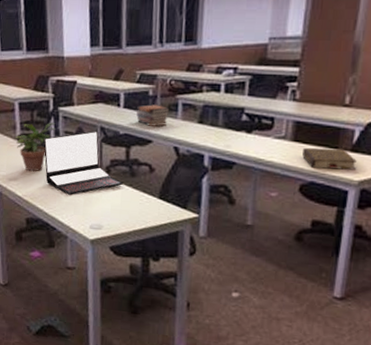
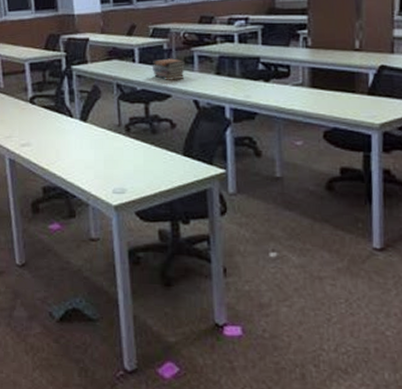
potted plant: present [15,123,56,172] -> none [27,82,70,136]
laptop: present [43,131,123,195] -> none [58,88,144,158]
book: present [302,147,357,170] -> none [322,93,375,113]

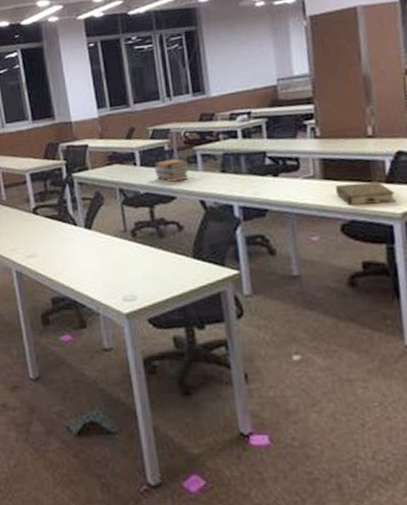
book: none [322,93,375,113] -> present [336,181,396,205]

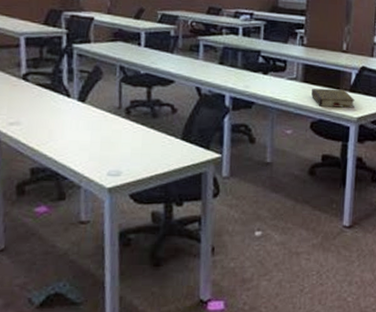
book stack: present [154,159,189,182] -> none [158,44,192,67]

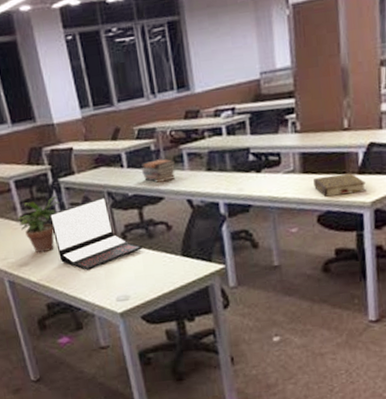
potted plant: none [20,60,69,115] -> present [18,196,60,254]
laptop: none [54,70,144,140] -> present [49,197,142,270]
book stack: none [158,44,192,67] -> present [141,159,176,183]

